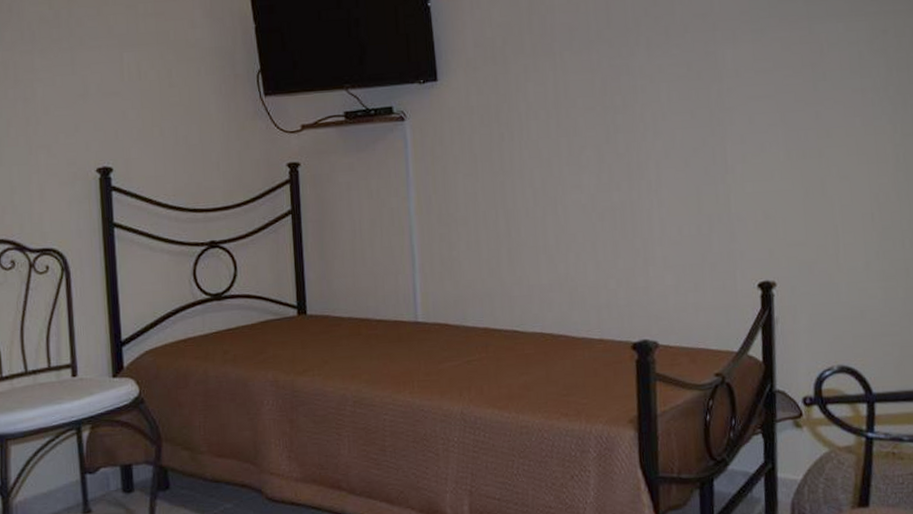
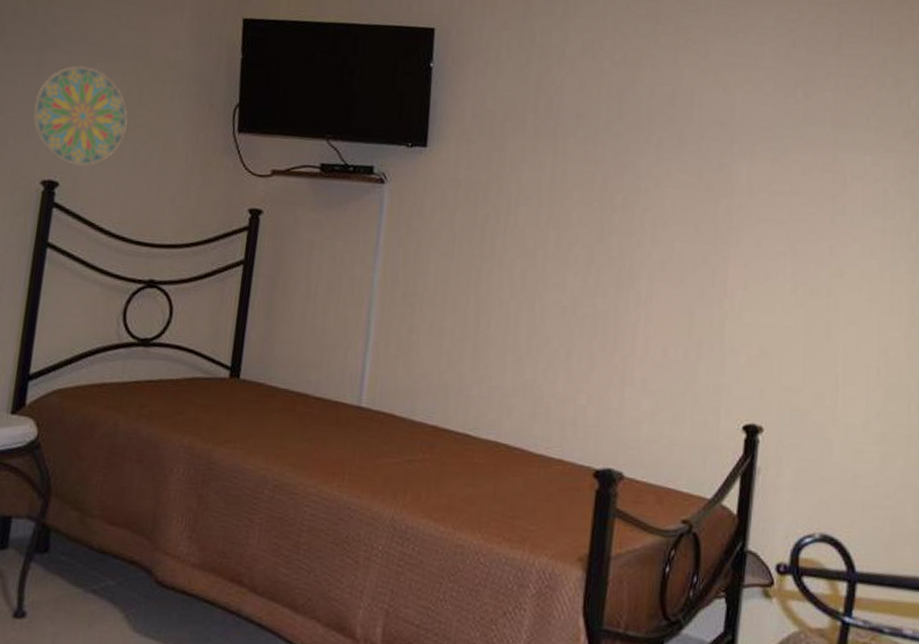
decorative plate: none [75,58,163,149] -> present [33,66,128,165]

